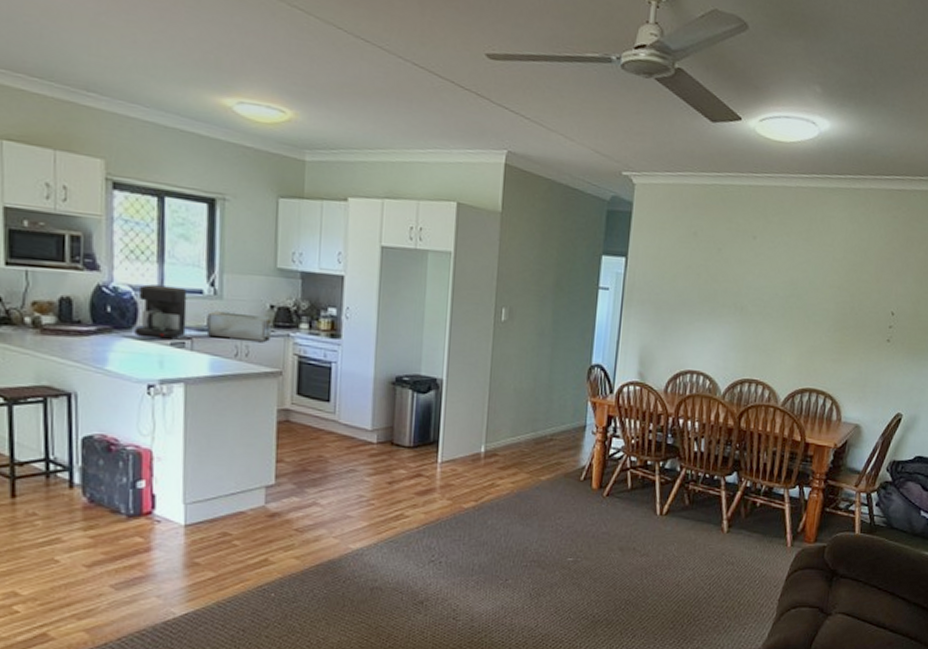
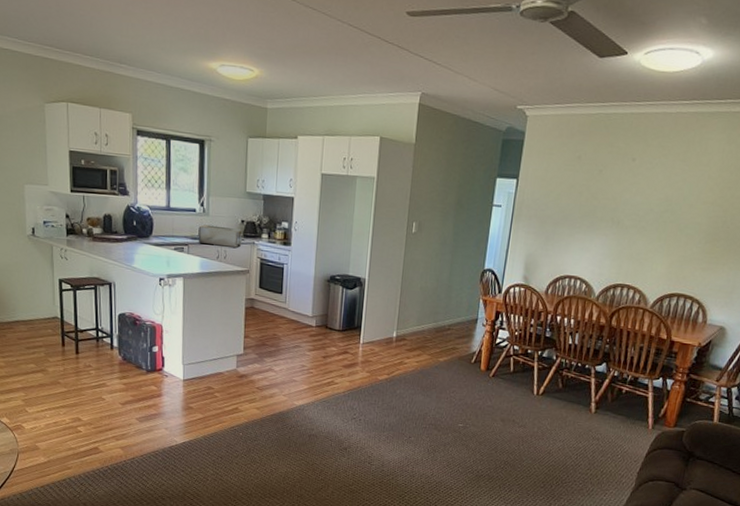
coffee maker: present [134,284,188,339] -> none [151,205,186,245]

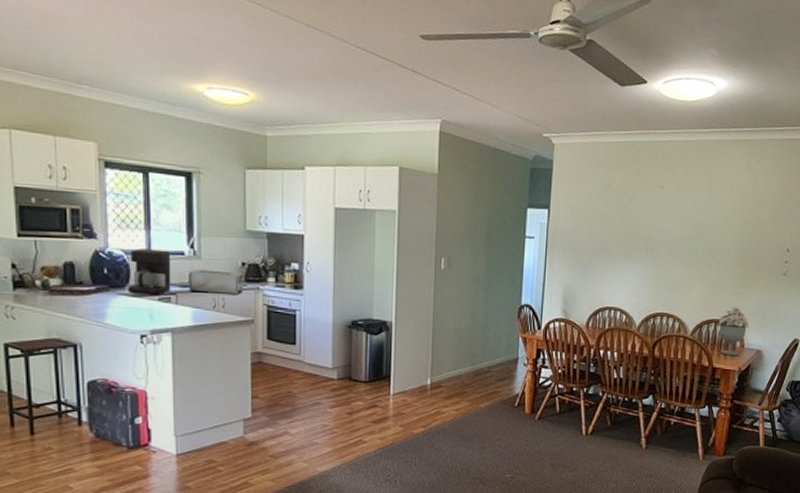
coffee maker: none [151,205,186,245] -> present [128,248,171,295]
bouquet: none [678,281,714,332] -> present [716,306,749,357]

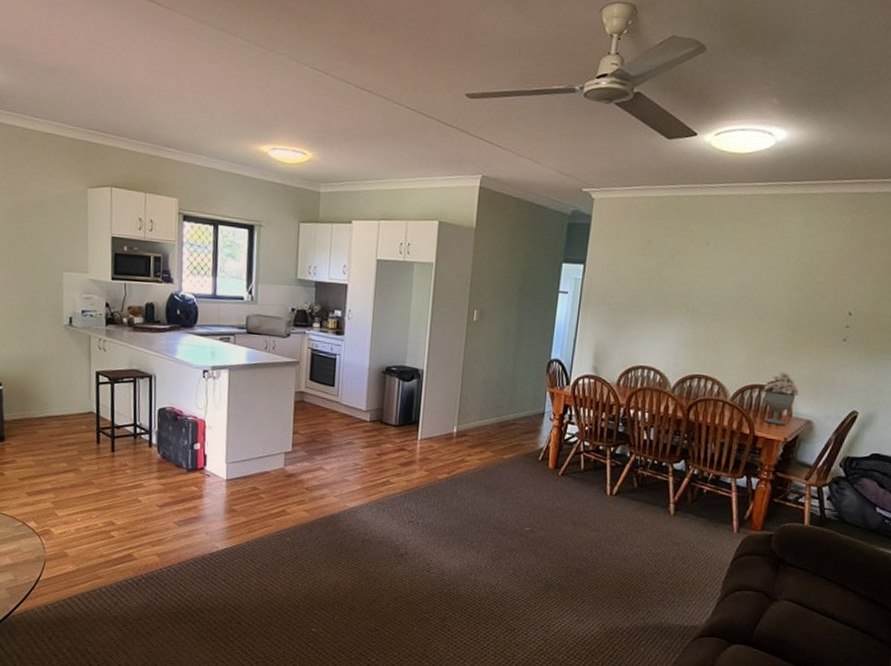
coffee maker: present [128,248,171,295] -> none [195,293,233,335]

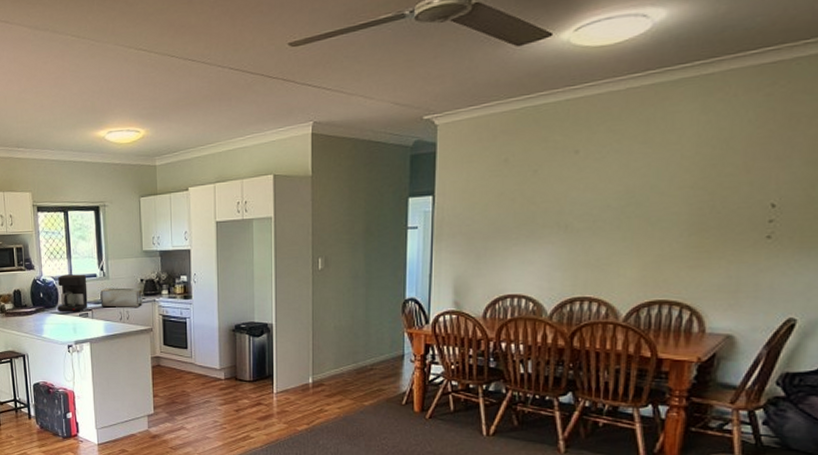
coffee maker: none [195,293,233,335] -> present [57,274,88,312]
bouquet: present [760,371,799,426] -> none [660,282,713,345]

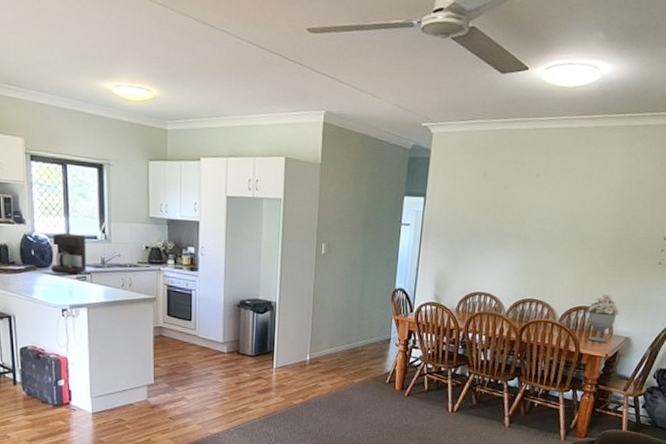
toaster: present [100,287,143,309] -> none [101,252,148,276]
bouquet: none [660,282,713,345] -> present [585,293,620,344]

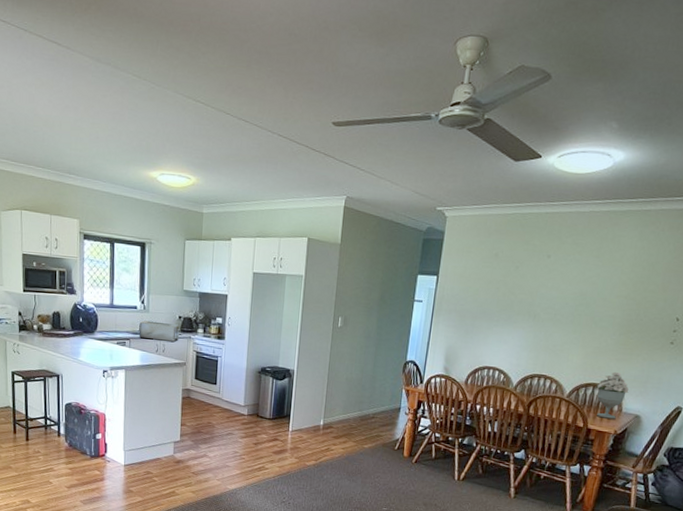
coffee maker: present [51,233,86,275] -> none [96,303,128,340]
toaster: none [101,252,148,276] -> present [139,320,180,343]

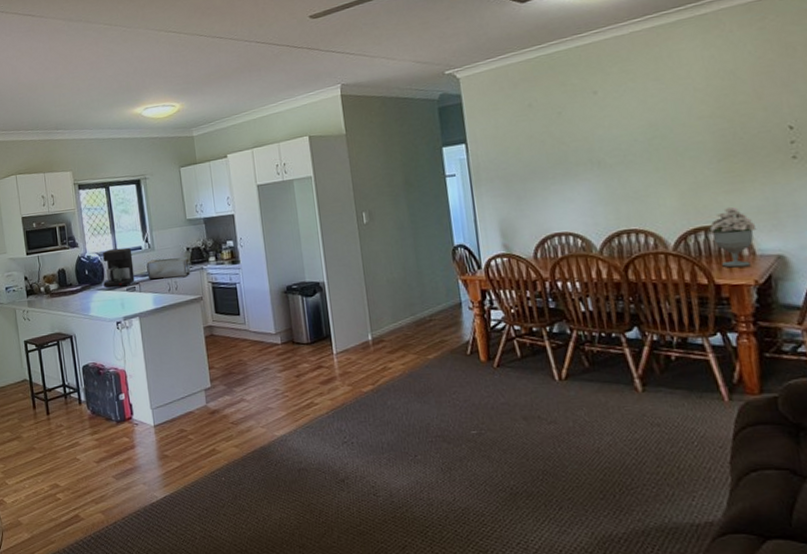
coffee maker: none [96,303,128,340] -> present [103,247,135,287]

